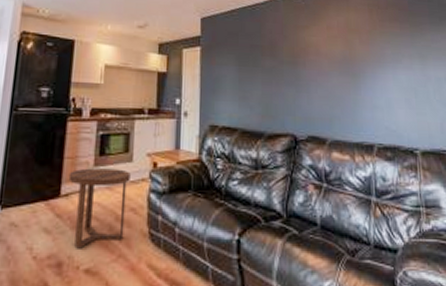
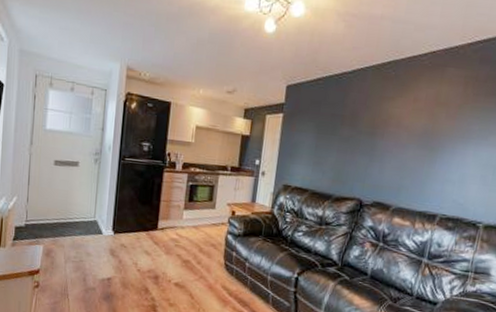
side table: present [68,168,131,247] -> none [164,210,213,268]

